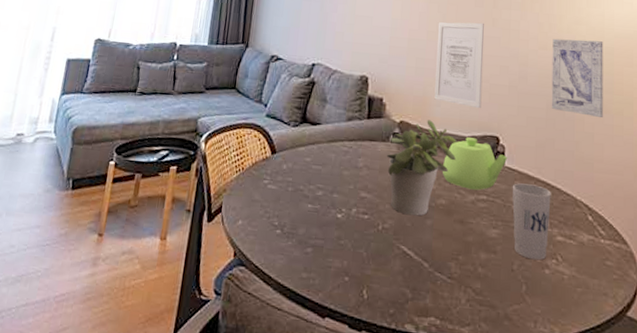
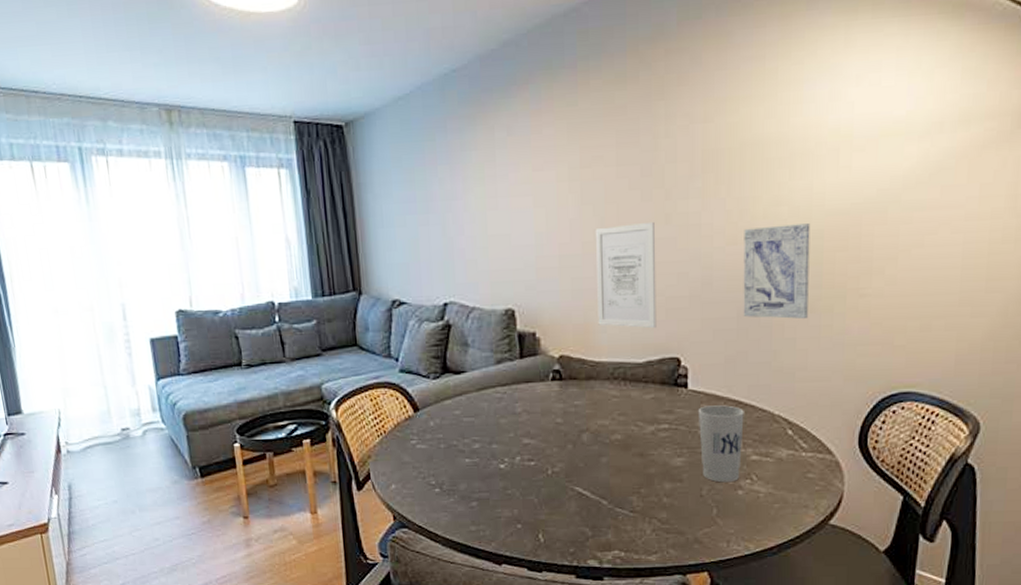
potted plant: present [386,120,457,216] -> none [547,349,630,456]
teapot: present [443,137,508,191] -> none [615,363,692,420]

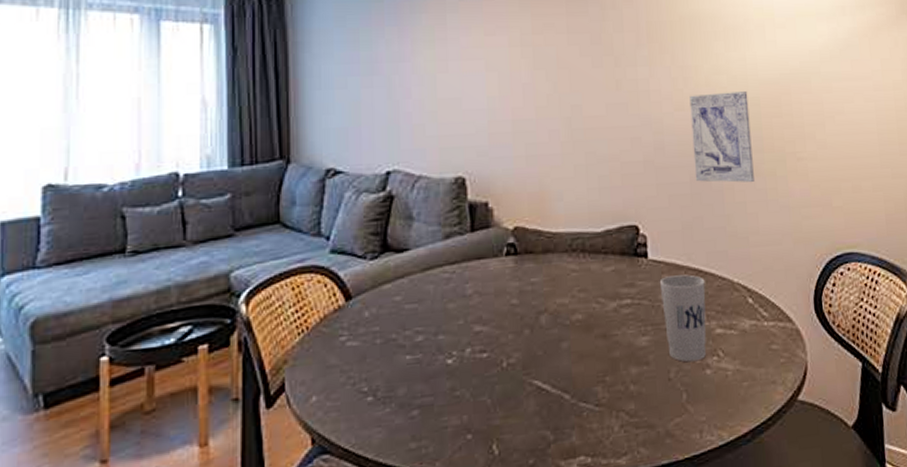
wall art: present [595,221,657,329] -> none [548,87,613,196]

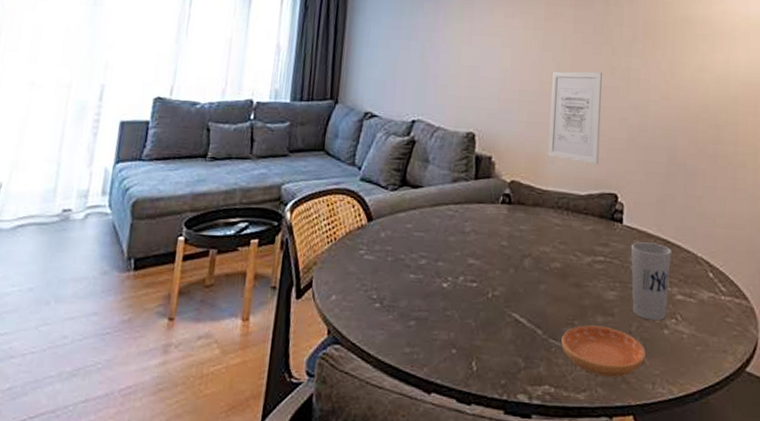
wall art: none [548,87,613,196] -> present [548,71,602,165]
saucer: none [593,377,689,435] -> present [561,325,646,378]
wall art: present [689,91,754,183] -> none [672,87,728,171]

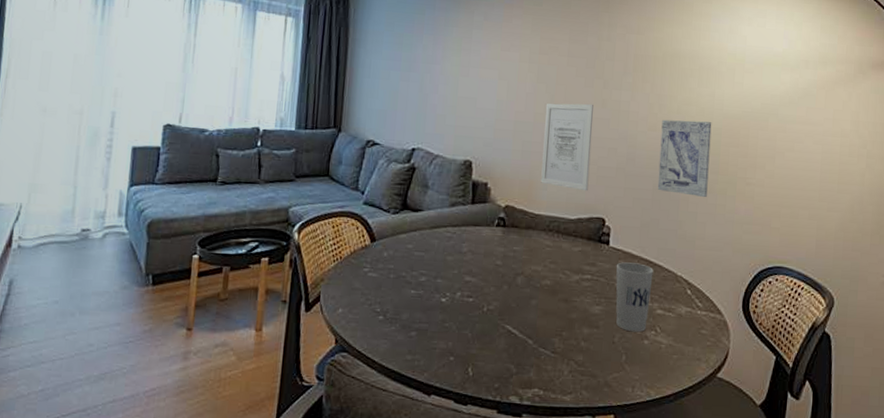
saucer: present [561,325,646,378] -> none [550,336,627,382]
wall art: none [672,87,728,171] -> present [657,119,712,198]

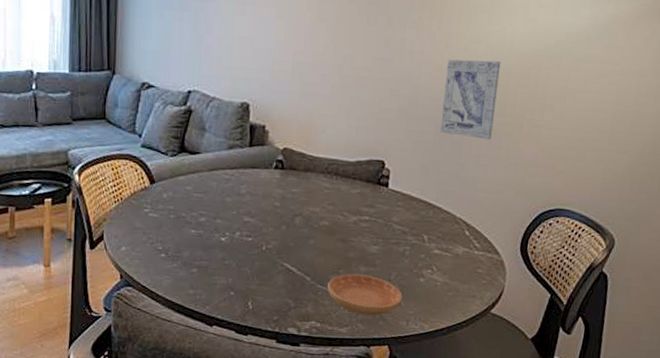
wall art: present [541,103,594,191] -> none [319,42,376,134]
saucer: none [550,336,627,382] -> present [327,273,402,316]
cup: present [615,262,654,333] -> none [393,204,432,271]

